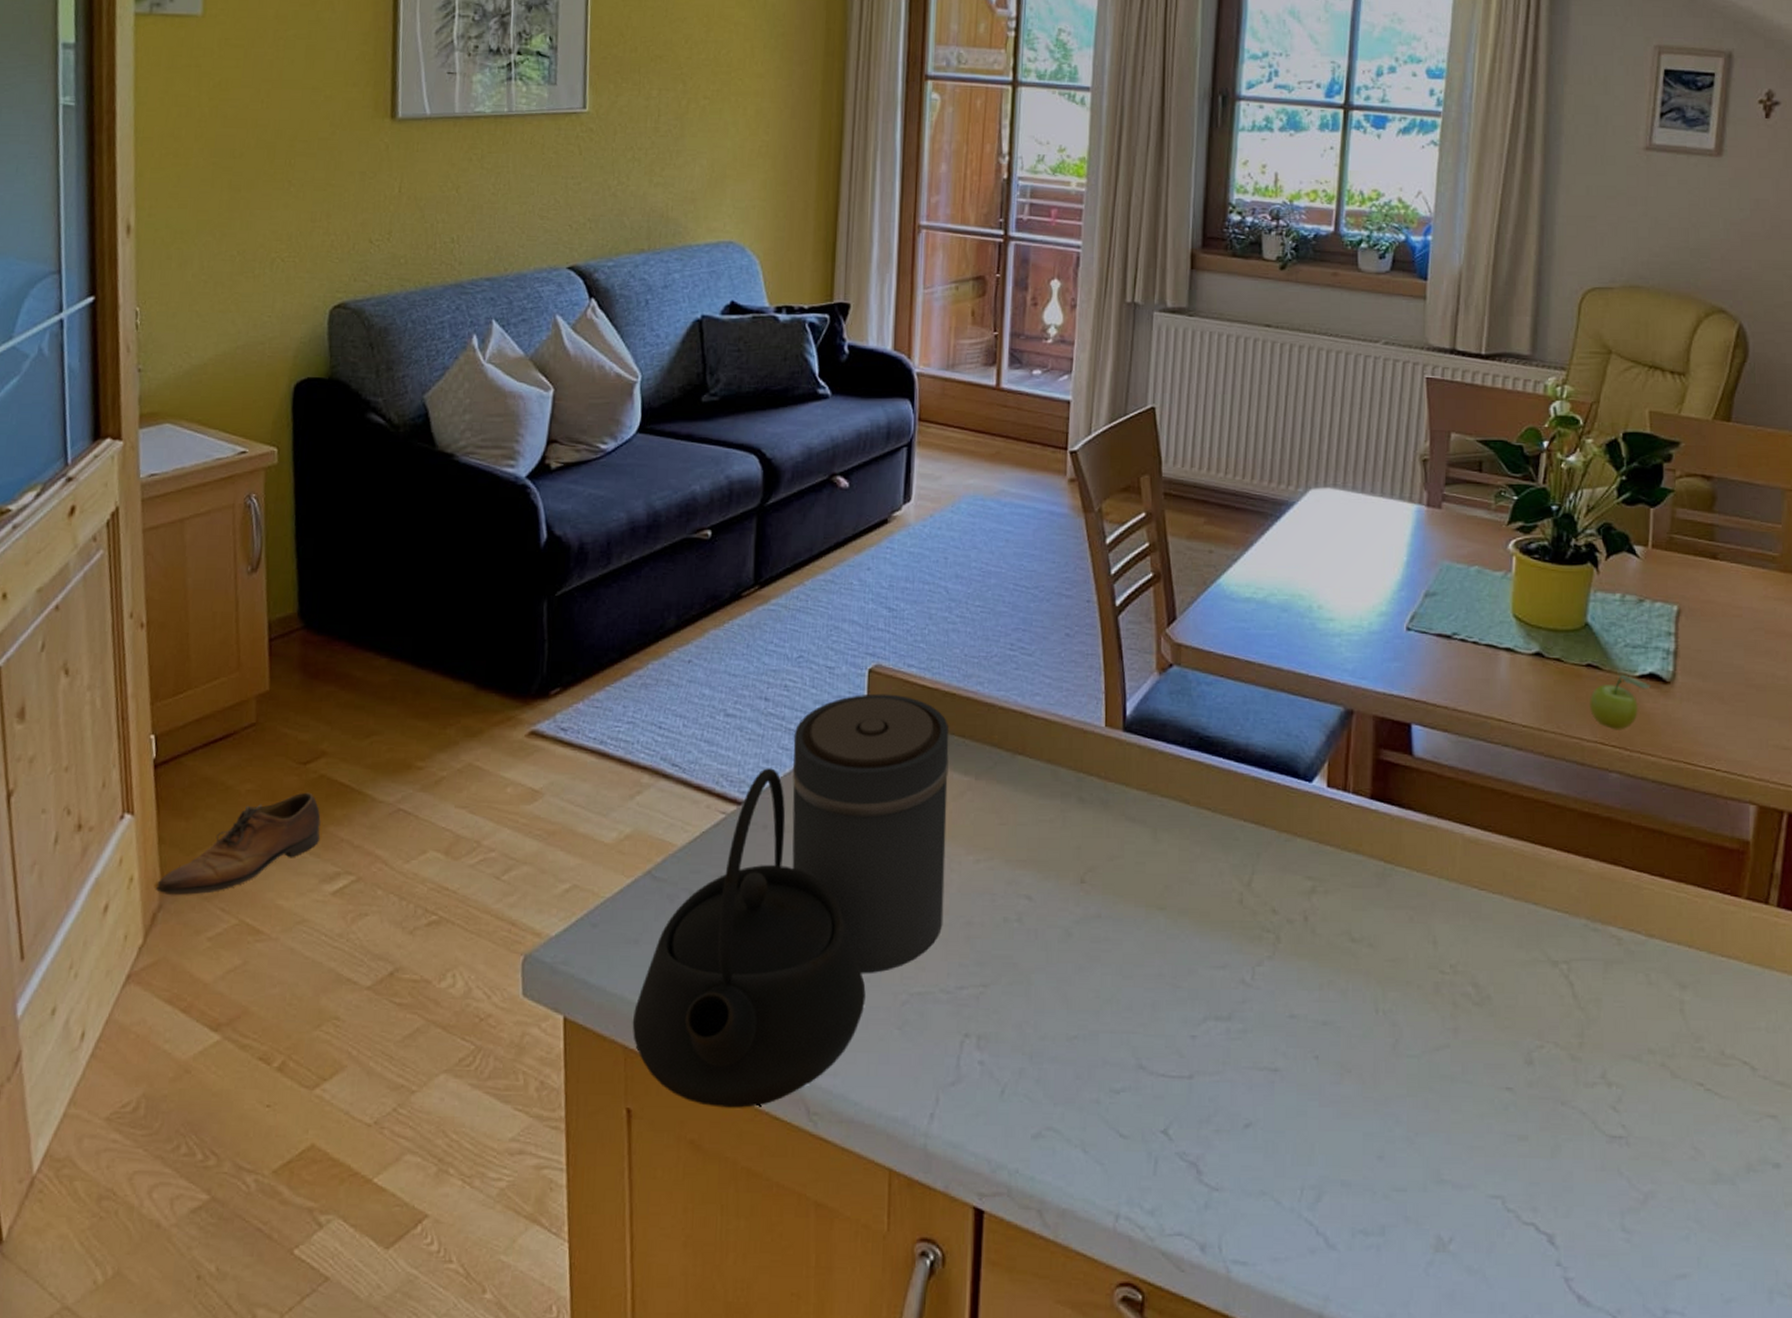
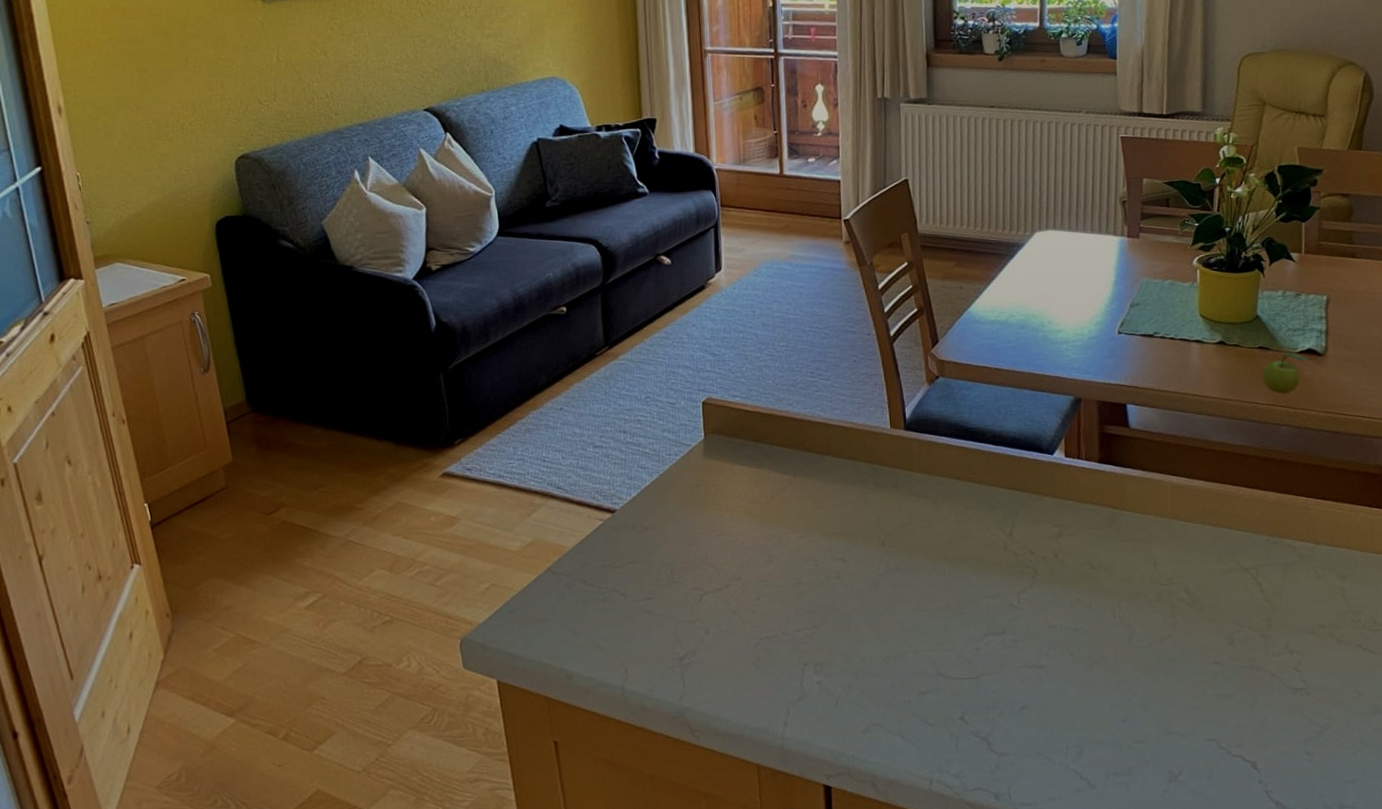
shoe: present [155,792,321,896] -> none [167,535,290,622]
kettle: present [632,768,866,1108] -> none [550,483,726,734]
cylinder: present [792,693,950,974] -> none [649,419,780,628]

